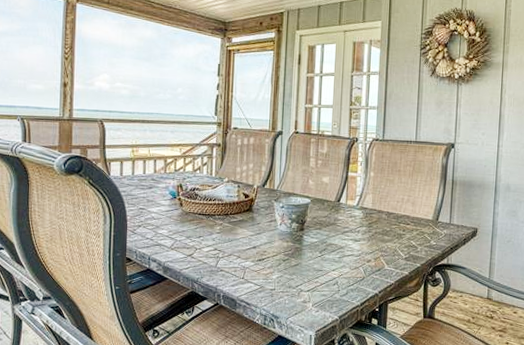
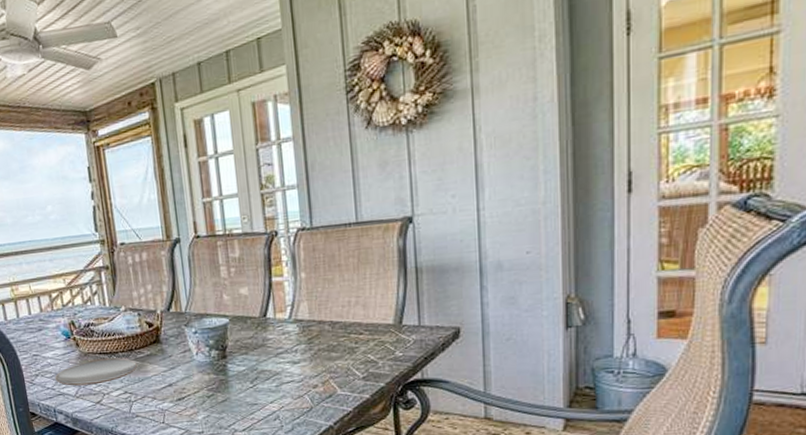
plate: none [155,219,229,240] -> present [55,358,137,386]

